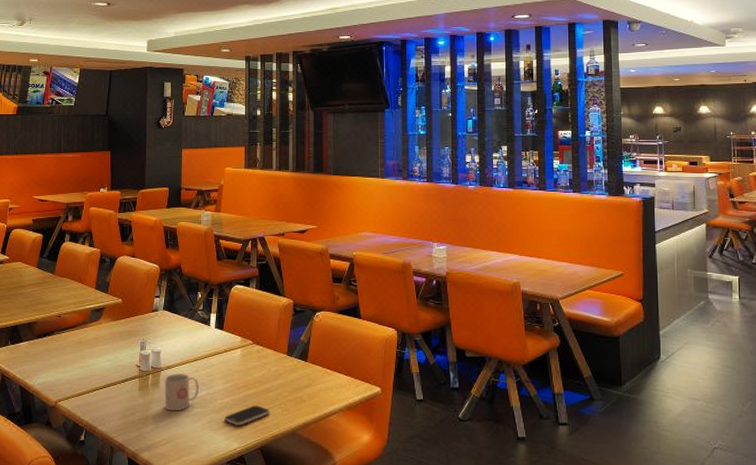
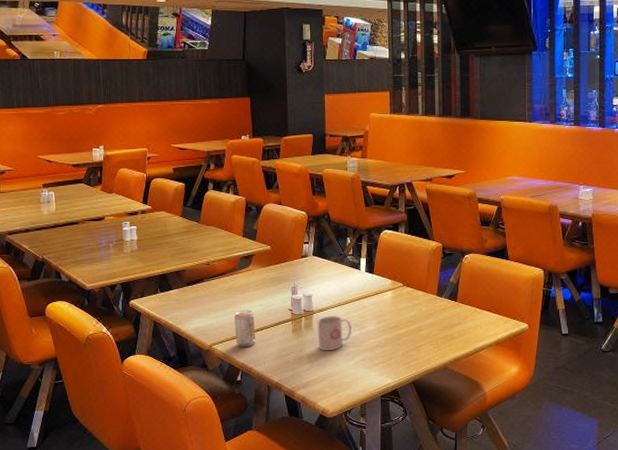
beverage can: none [81,365,102,405] -> present [234,310,256,348]
smartphone: present [224,405,271,426] -> none [377,343,422,362]

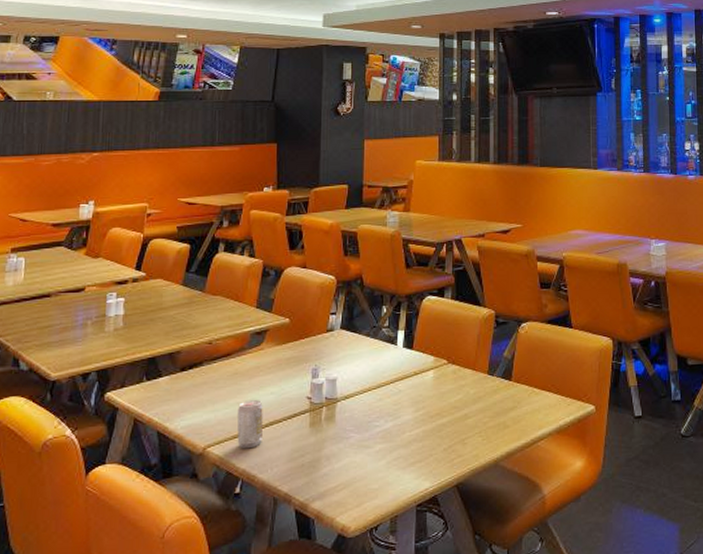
mug: present [317,316,352,351] -> none [341,403,383,450]

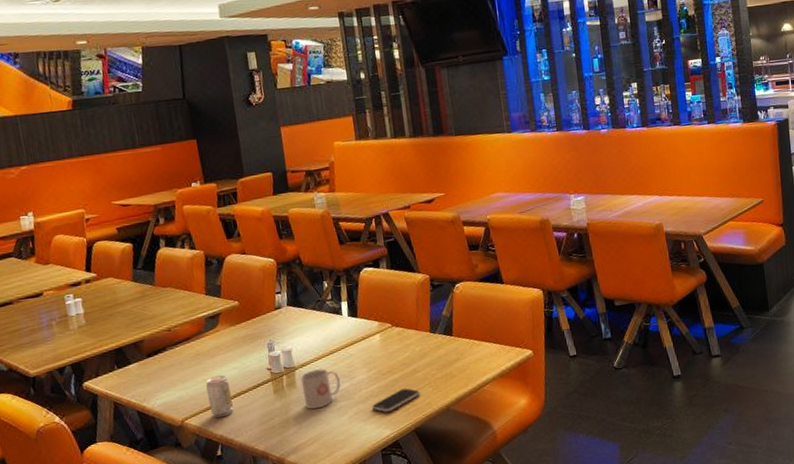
mug: none [341,403,383,450] -> present [300,369,341,409]
smartphone: none [414,435,469,461] -> present [372,388,421,412]

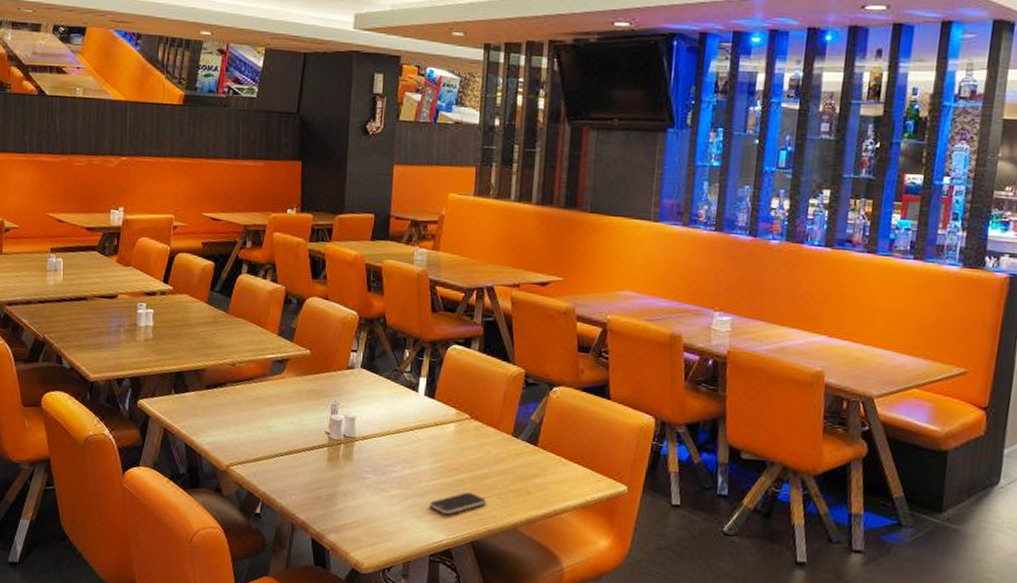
beverage can: present [206,375,234,419] -> none [258,426,283,473]
mug: present [300,369,341,409] -> none [358,446,401,491]

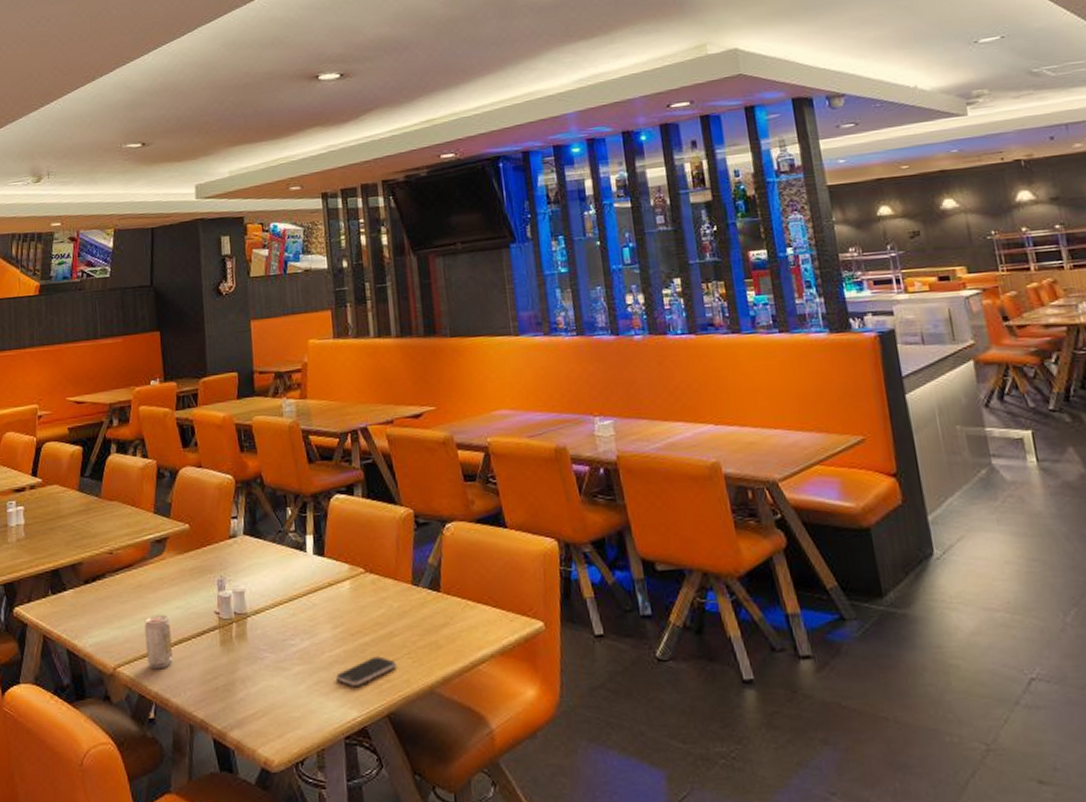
beverage can: none [258,426,283,473] -> present [145,615,174,670]

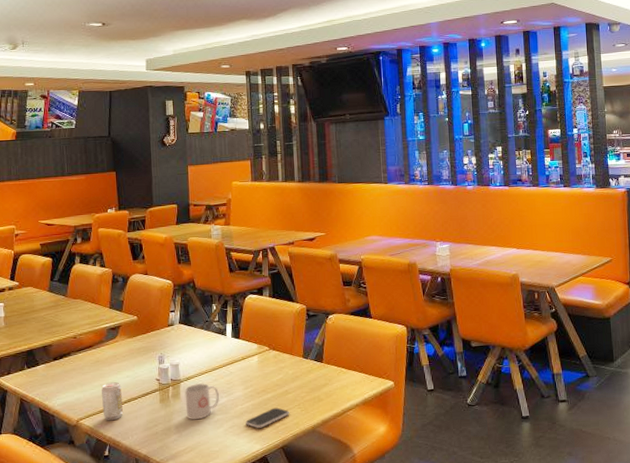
mug: none [252,619,299,672] -> present [184,383,219,420]

